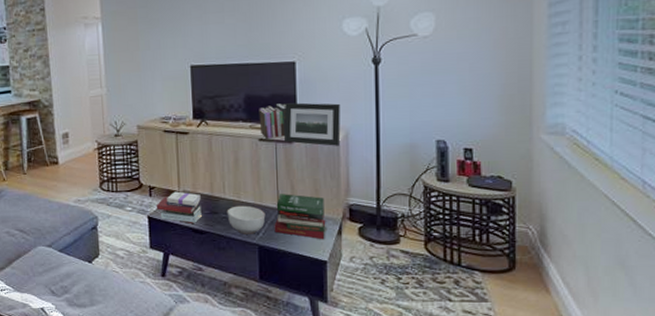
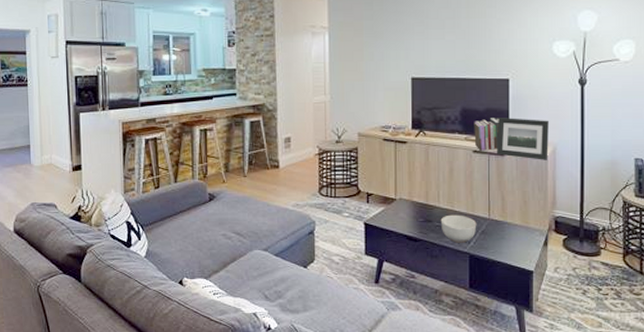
books: present [156,191,203,225] -> none [372,199,418,232]
books: present [274,194,326,240] -> none [485,204,533,250]

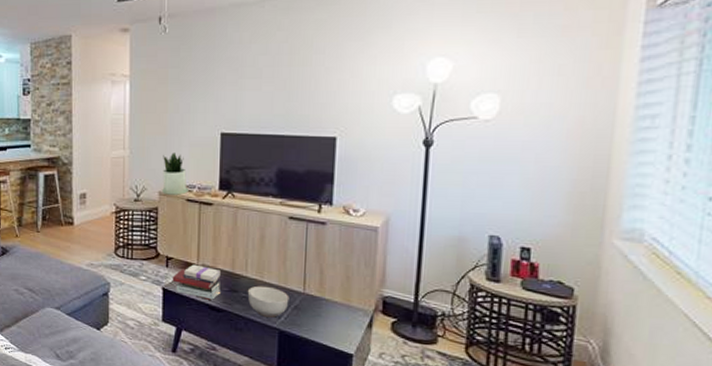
planter: none [360,97,385,137] -> present [161,153,189,196]
books: none [372,199,418,232] -> present [172,264,221,301]
books: present [474,118,500,151] -> none [291,181,322,218]
picture frame: present [496,118,549,160] -> none [316,181,382,232]

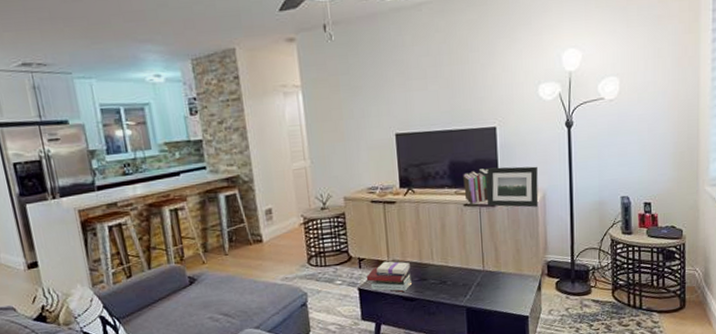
planter: present [161,153,189,196] -> none [343,157,372,200]
bowl: present [247,285,290,318] -> none [435,269,472,298]
books: none [291,181,322,218] -> present [463,168,489,204]
picture frame: none [316,181,382,232] -> present [487,166,539,208]

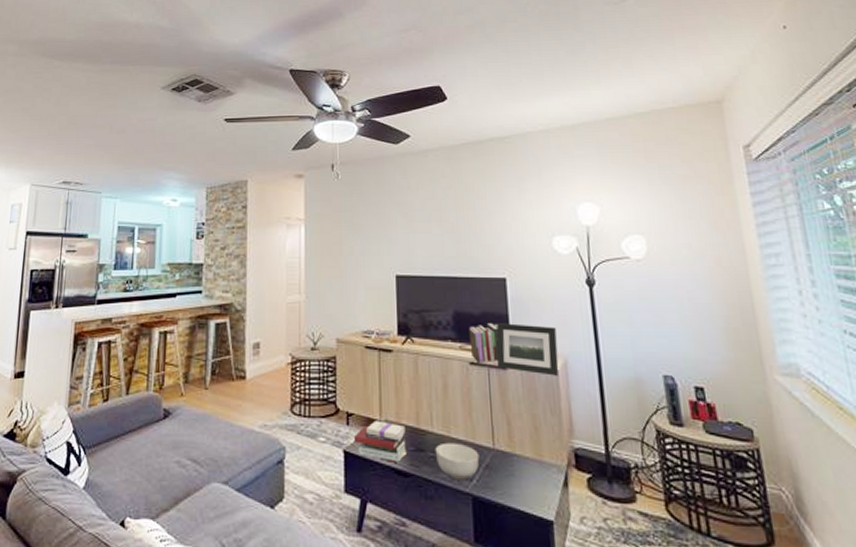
bowl: none [435,269,472,298] -> present [435,442,480,480]

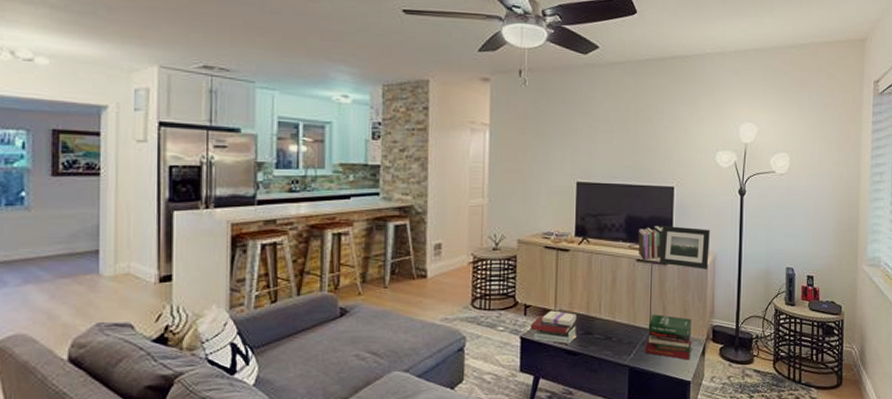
bowl: present [435,442,480,480] -> none [601,326,638,356]
books: none [489,430,550,493] -> present [645,314,692,361]

